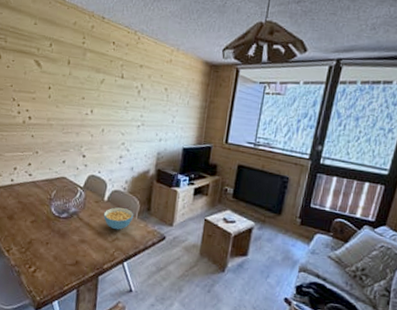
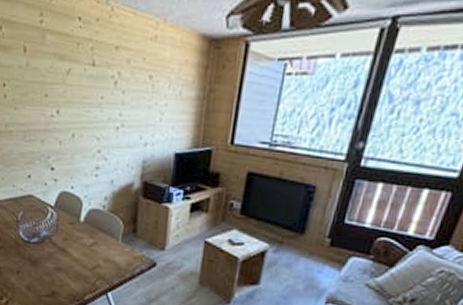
cereal bowl: present [103,207,134,230] -> none [80,229,117,256]

